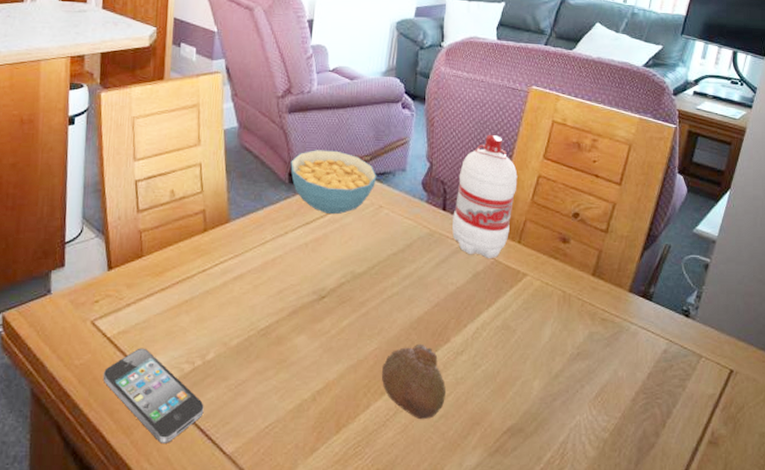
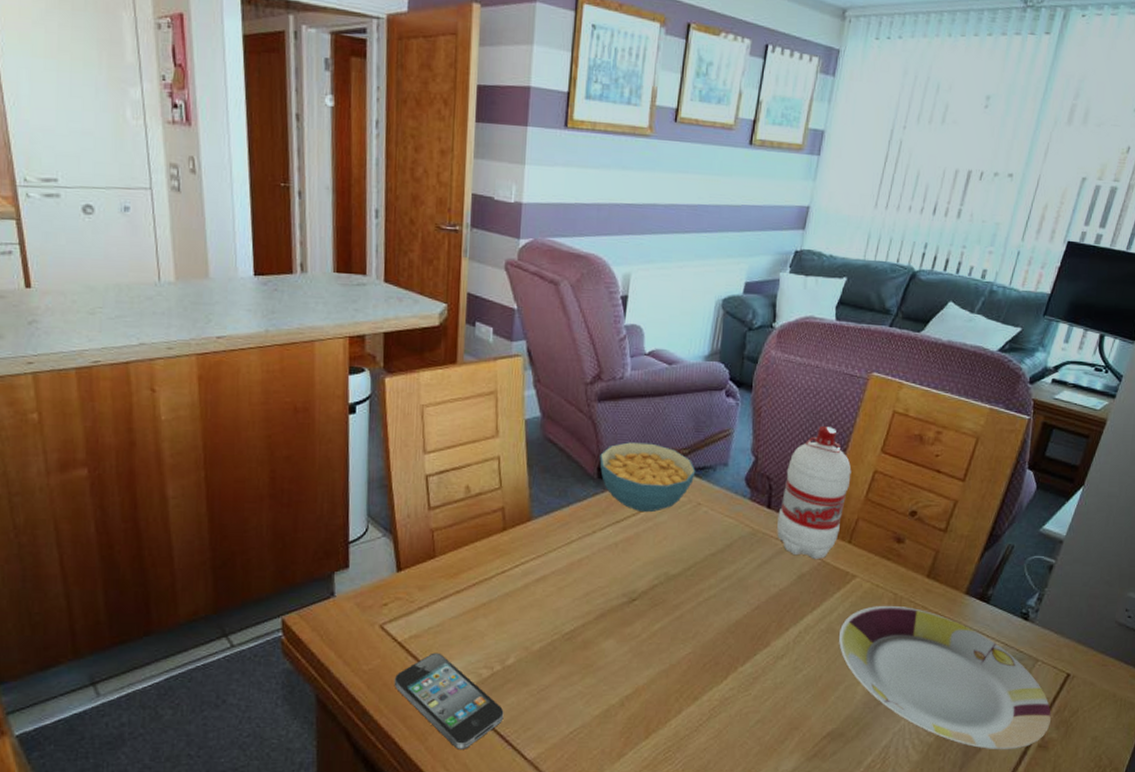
fruit: present [381,345,446,420] -> none [695,649,764,725]
plate: none [513,302,718,447] -> present [838,605,1051,750]

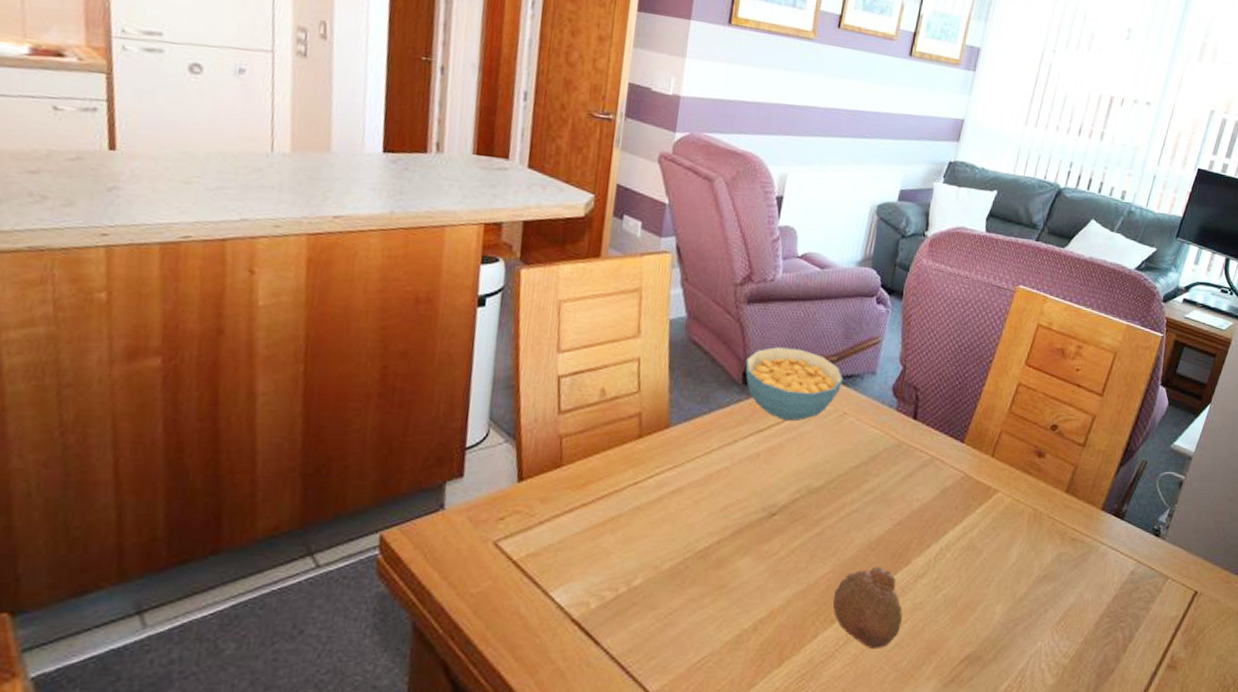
smartphone: present [394,652,504,749] -> none [504,573,627,683]
fruit: none [695,649,764,725] -> present [832,567,903,650]
water bottle: present [777,425,852,560] -> none [922,336,997,474]
plate: present [838,605,1051,750] -> none [979,521,1180,671]

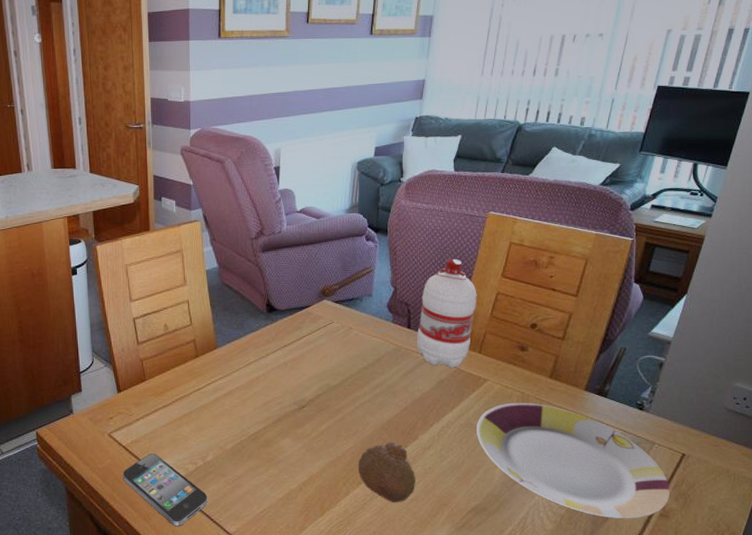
smartphone: none [504,573,627,683] -> present [122,453,208,526]
cereal bowl: present [745,347,843,422] -> none [267,282,346,338]
water bottle: none [922,336,997,474] -> present [417,258,477,368]
plate: none [979,521,1180,671] -> present [476,402,670,519]

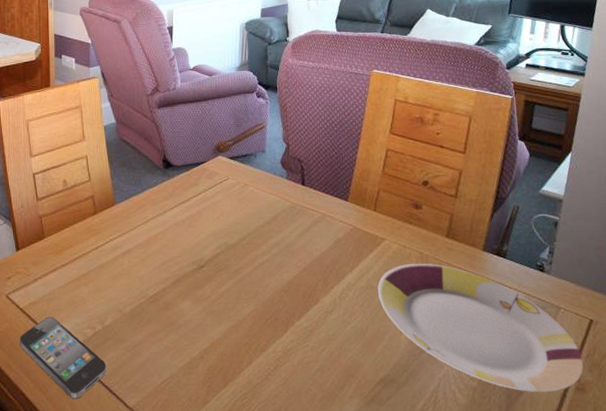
fruit: present [358,442,415,503] -> none [259,306,320,374]
water bottle: present [417,258,477,368] -> none [311,115,368,227]

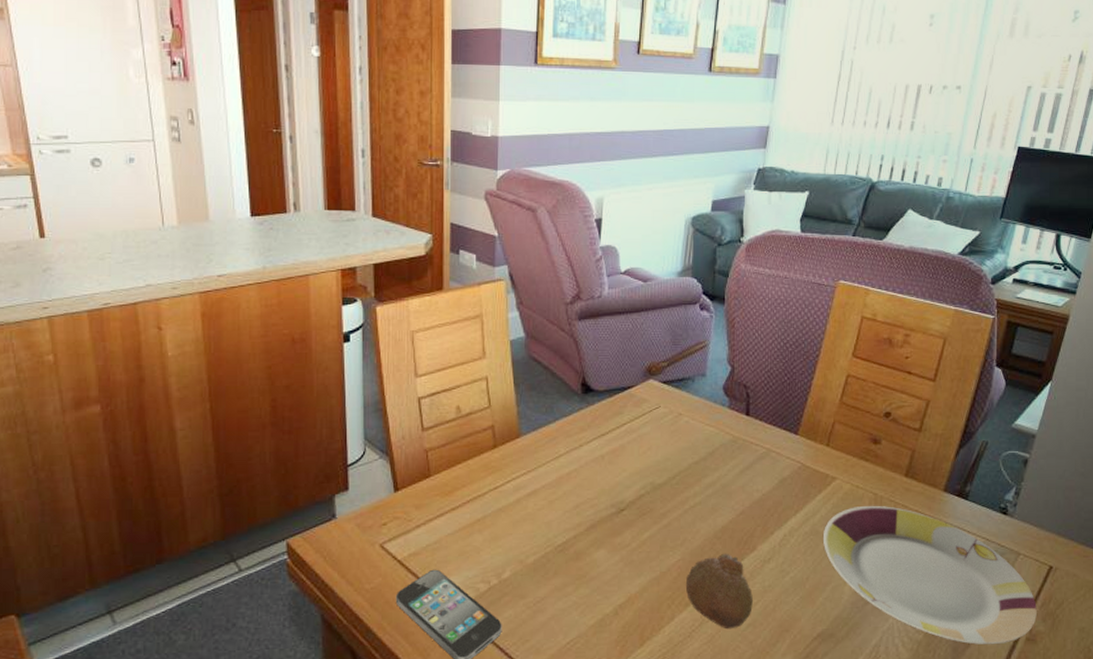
fruit: none [259,306,320,374] -> present [685,554,753,630]

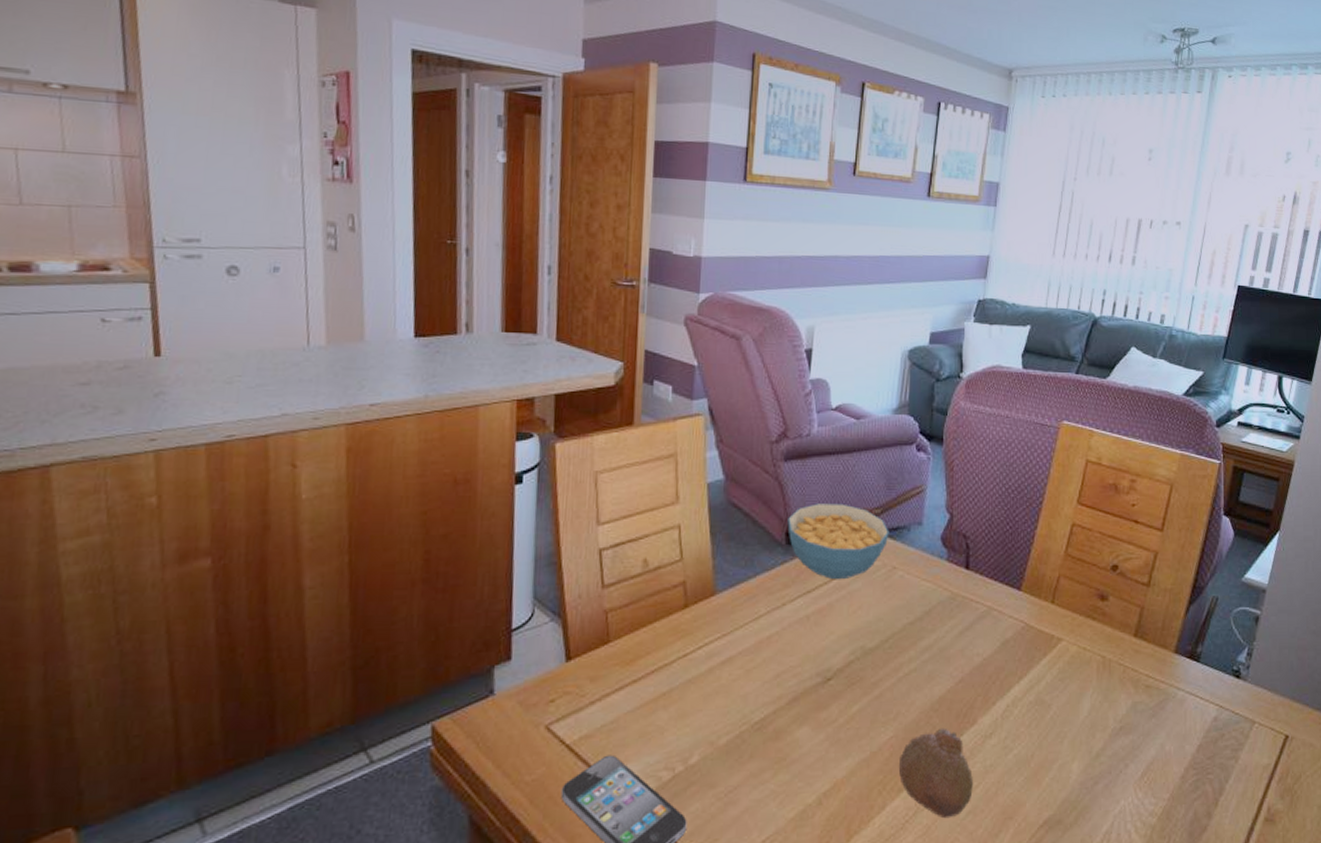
cereal bowl: none [583,357,675,425] -> present [787,503,889,580]
plate: present [822,505,1037,645] -> none [1048,669,1274,828]

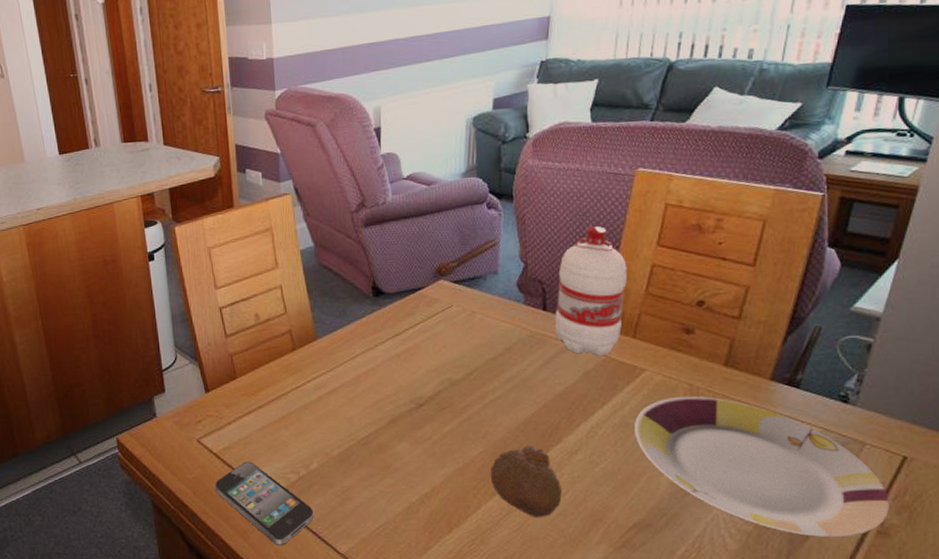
cereal bowl: present [787,503,889,580] -> none [372,260,467,325]
water bottle: none [977,478,1049,624] -> present [555,225,628,357]
plate: none [1048,669,1274,828] -> present [633,396,889,538]

